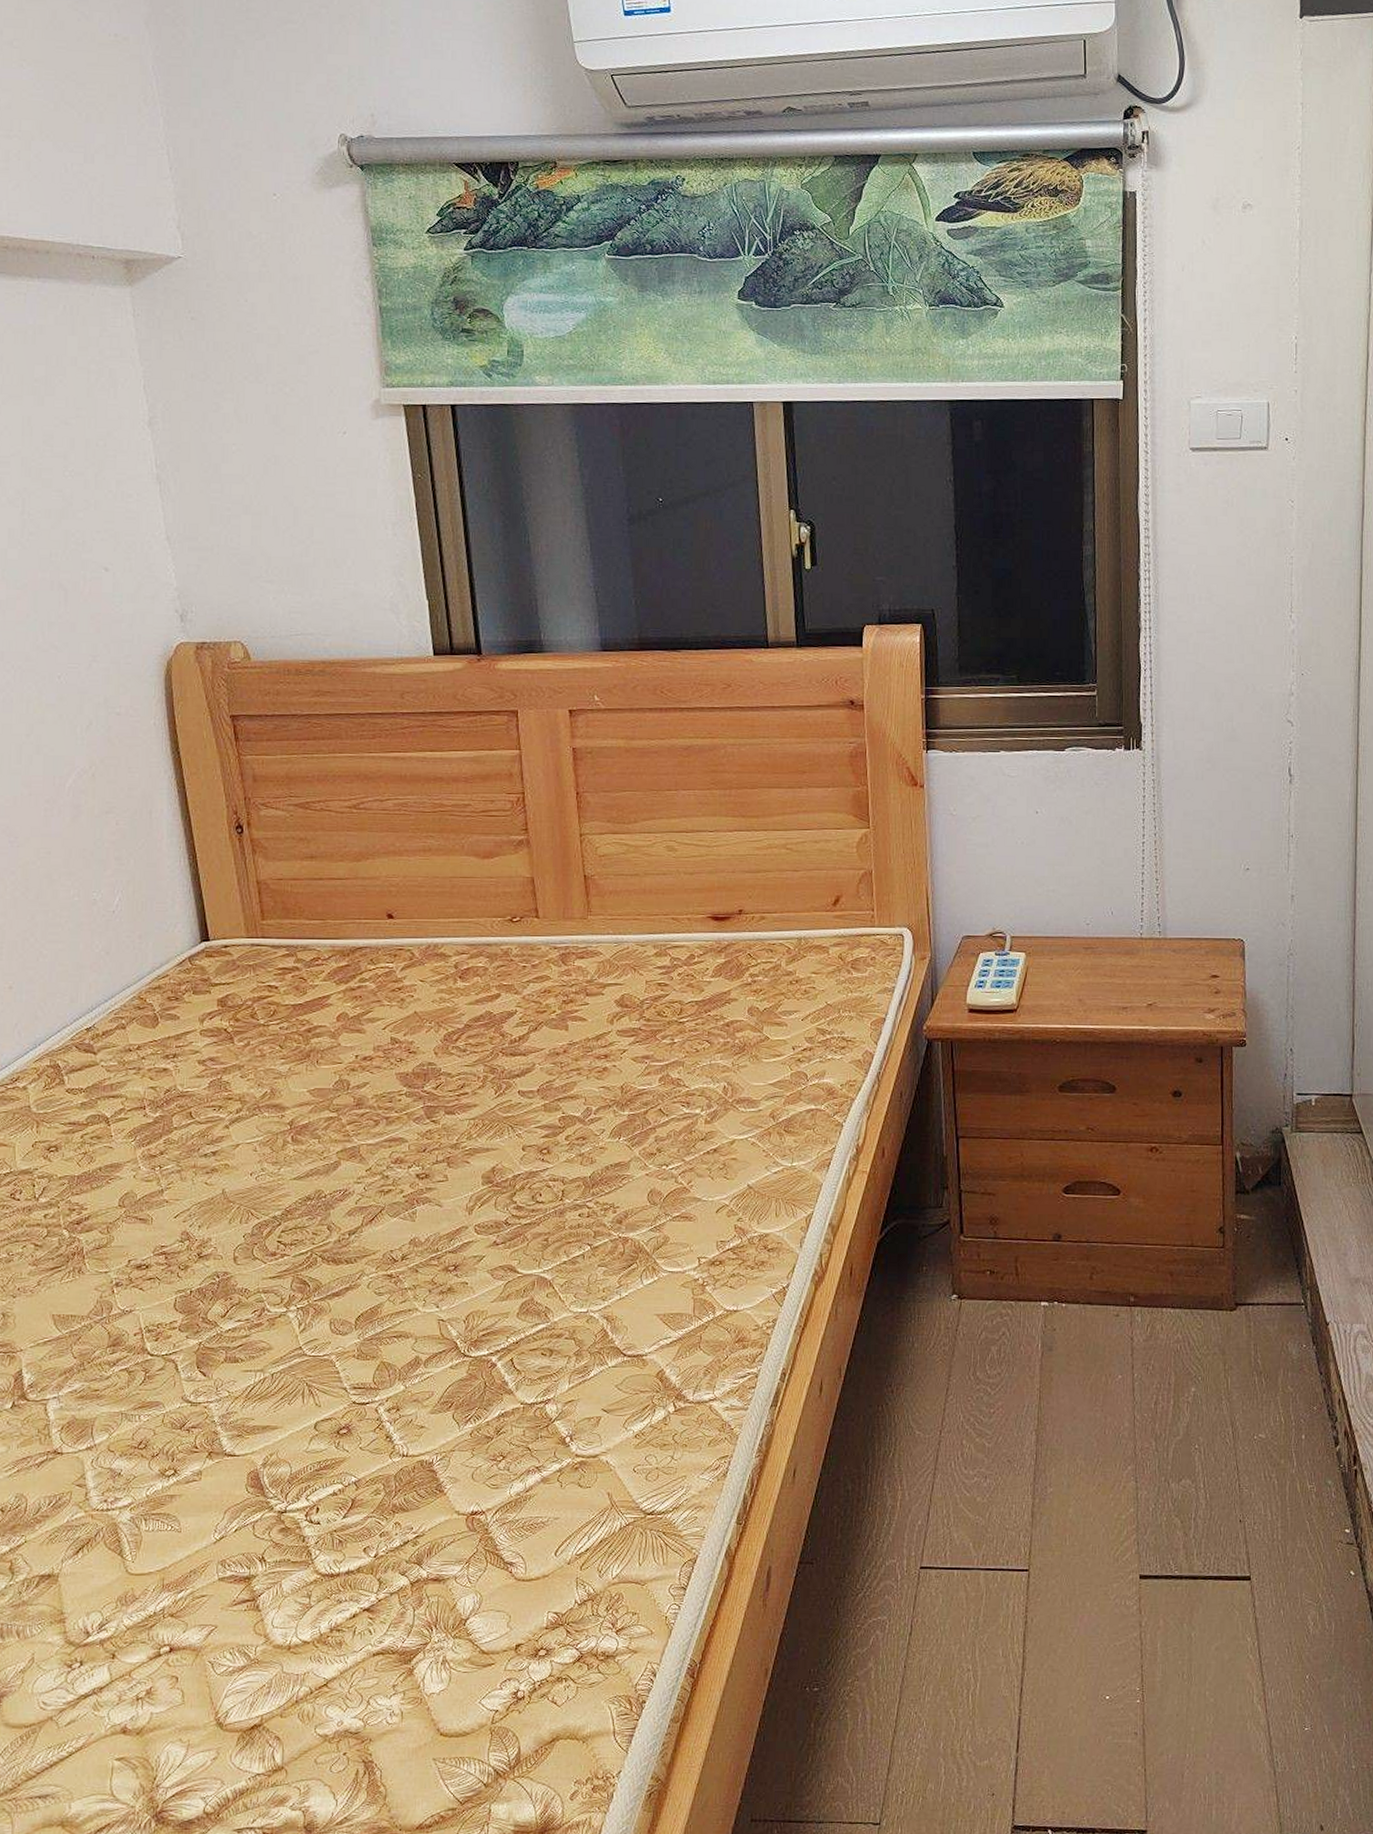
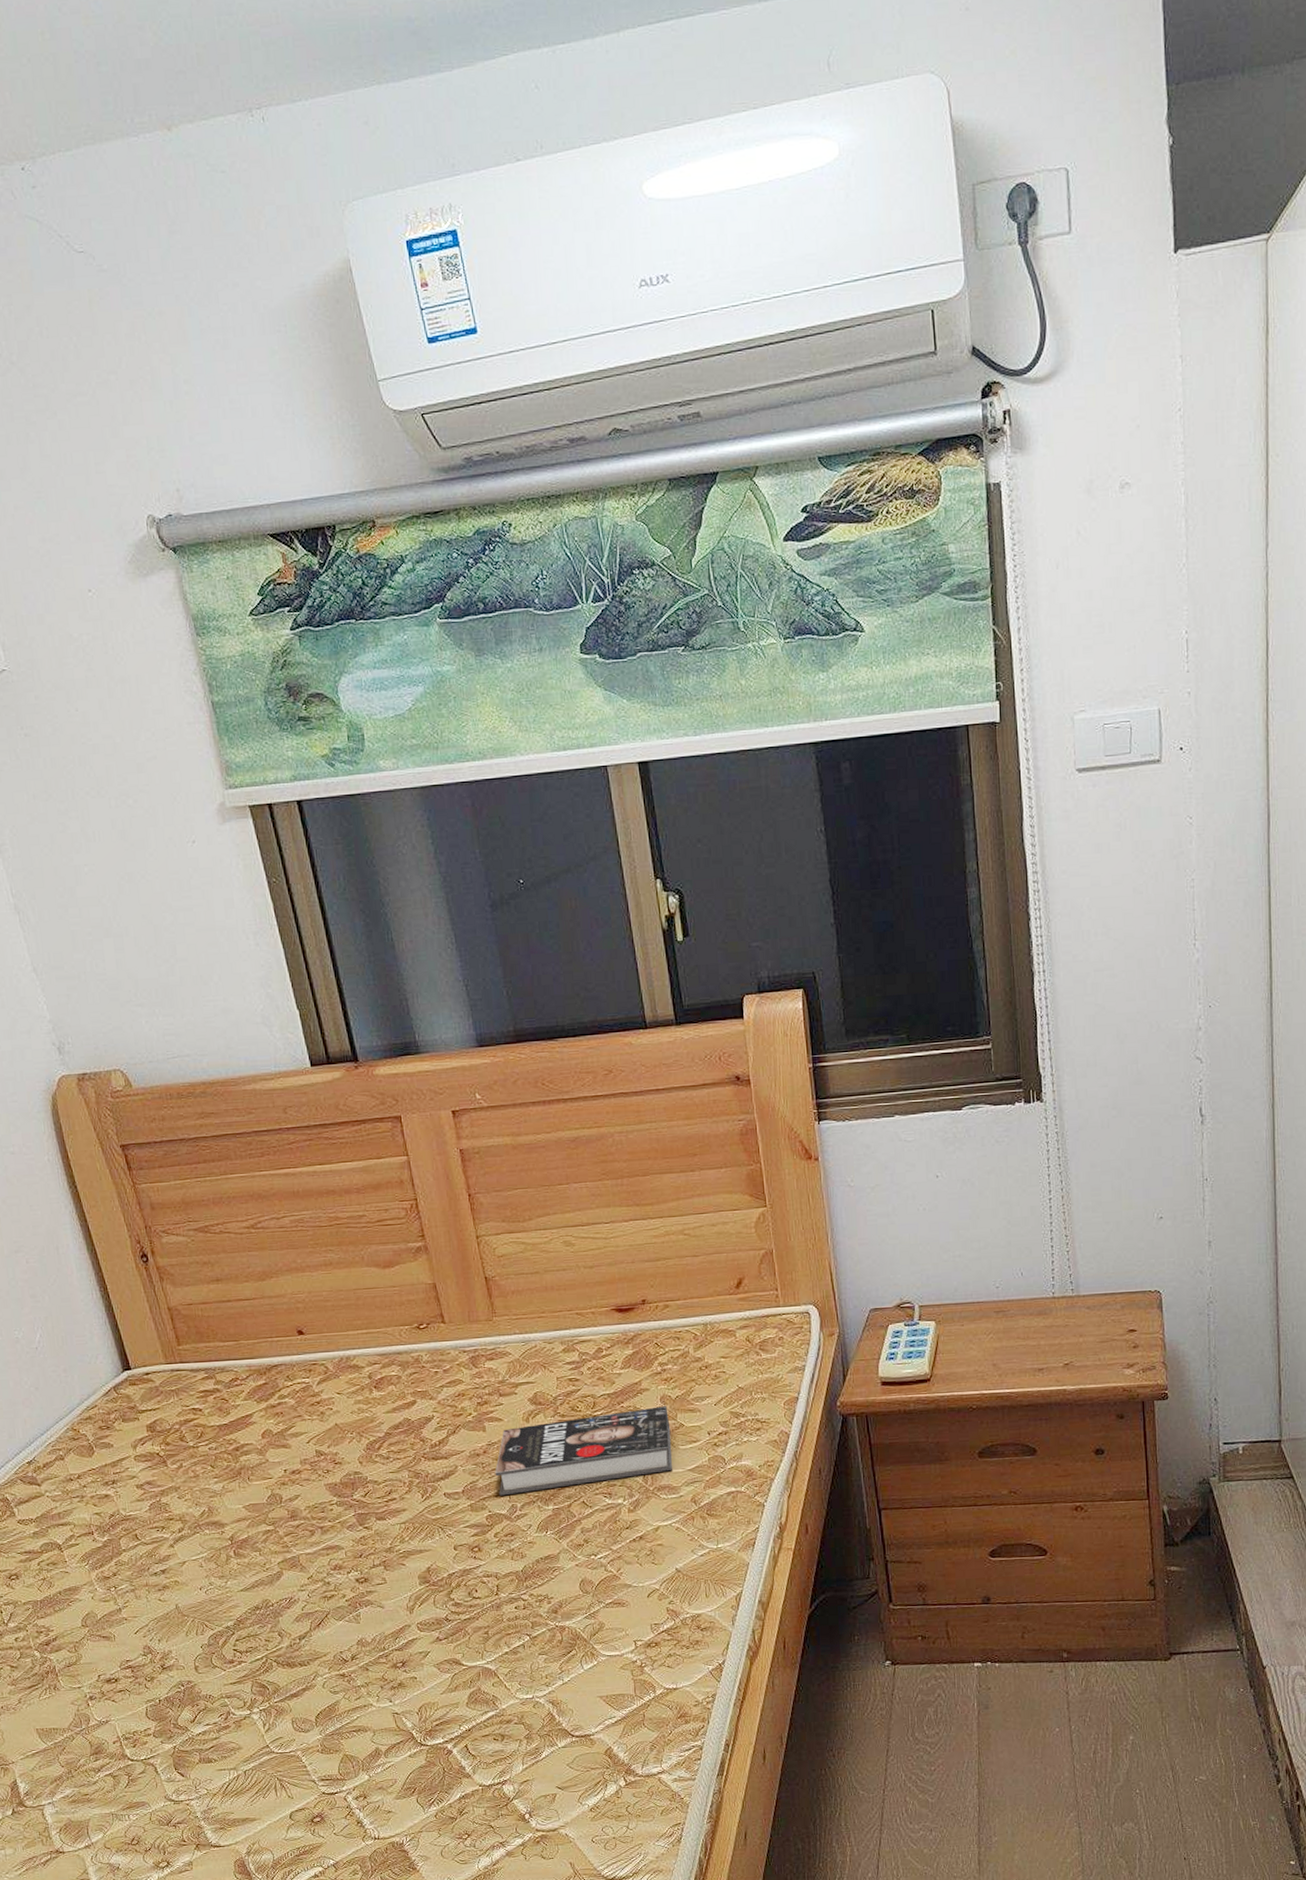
book: none [573,1017,756,1098] -> present [495,1406,672,1496]

